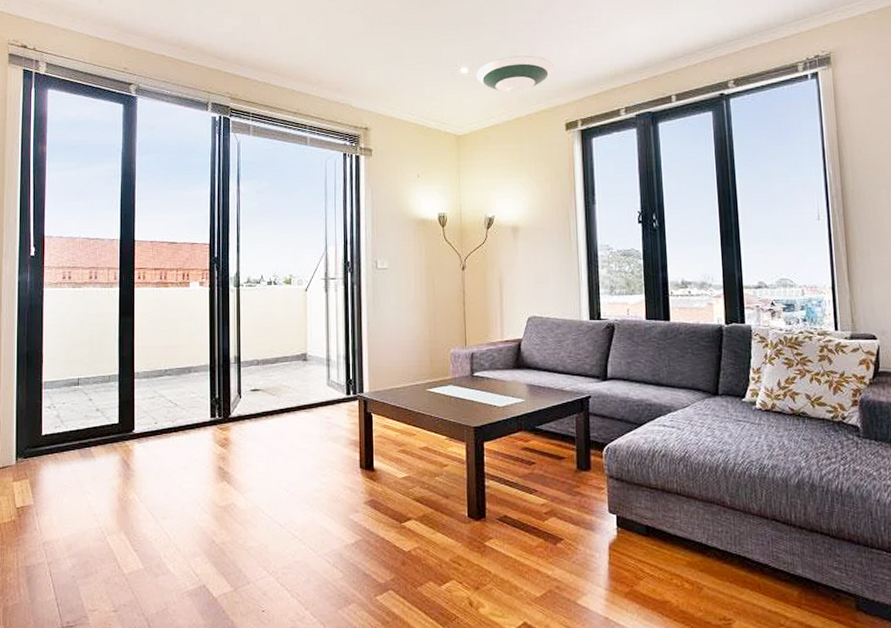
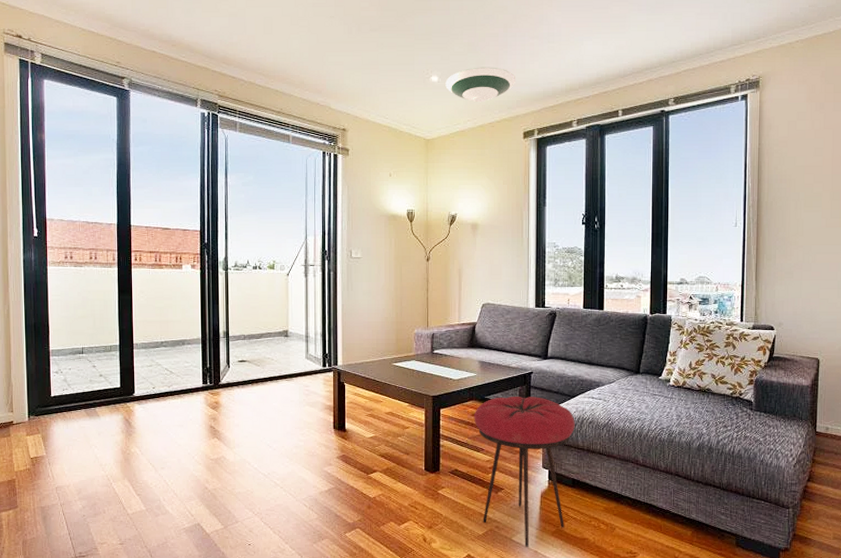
stool: none [524,425,645,612] -> present [474,396,575,547]

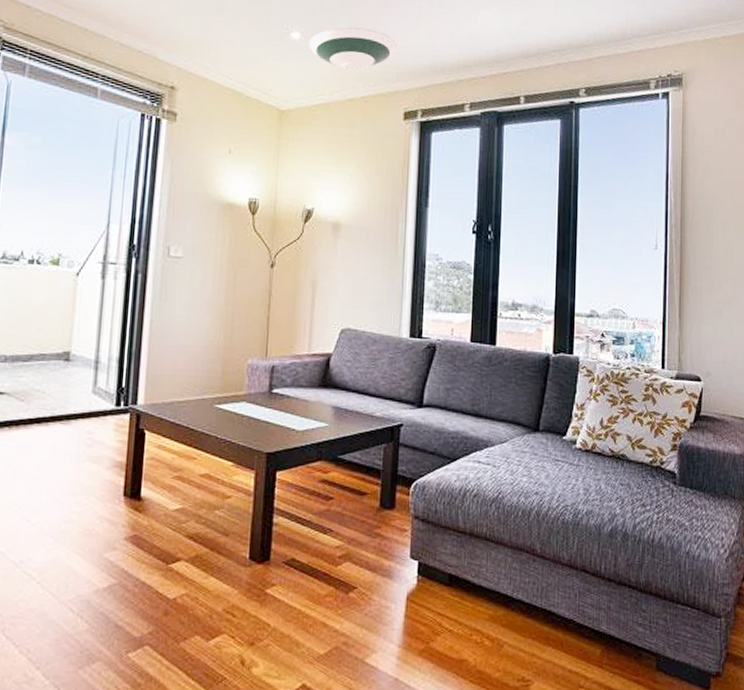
stool: present [474,396,575,547] -> none [321,456,455,673]

